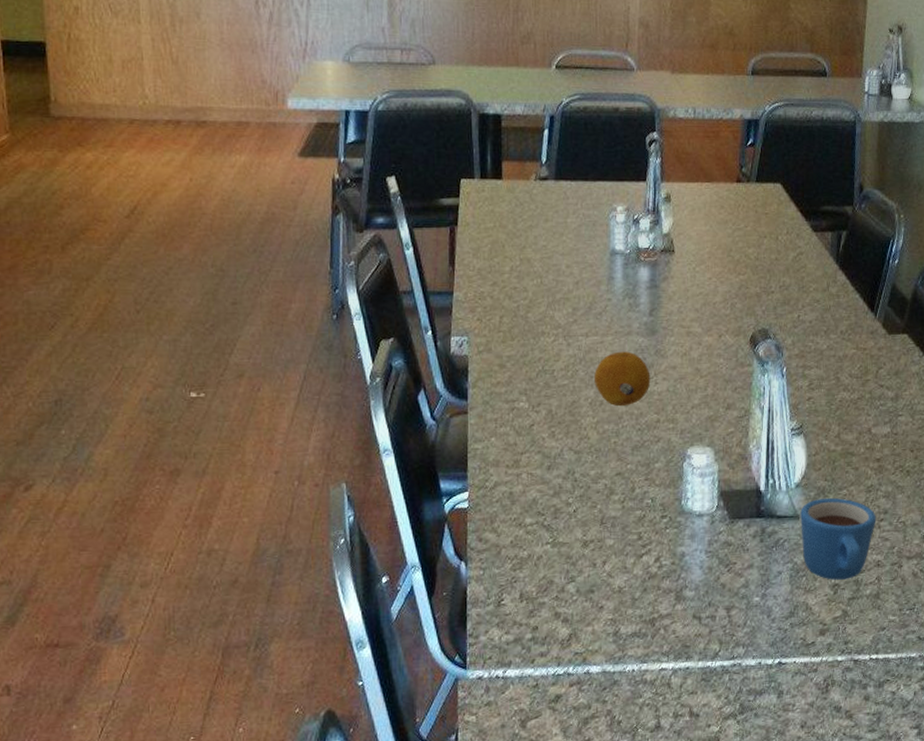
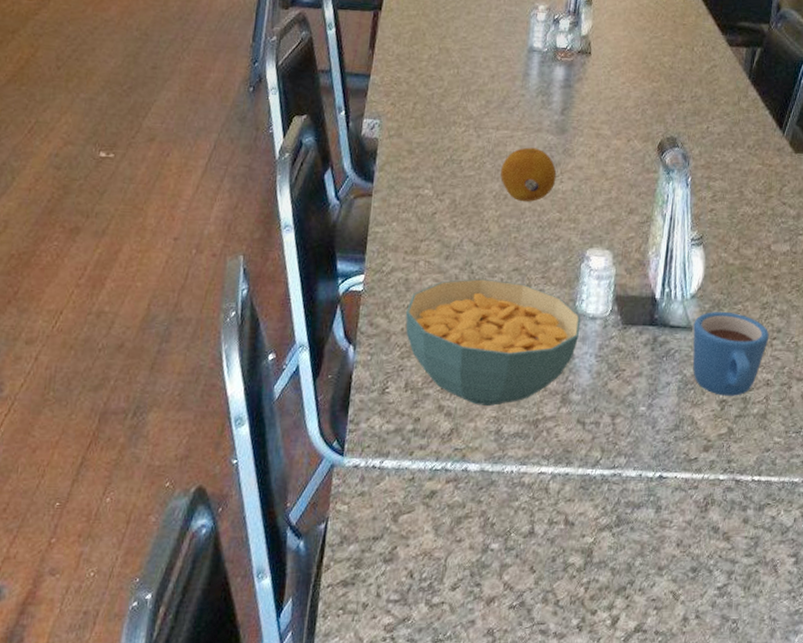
cereal bowl: none [514,485,688,609] -> present [405,278,581,406]

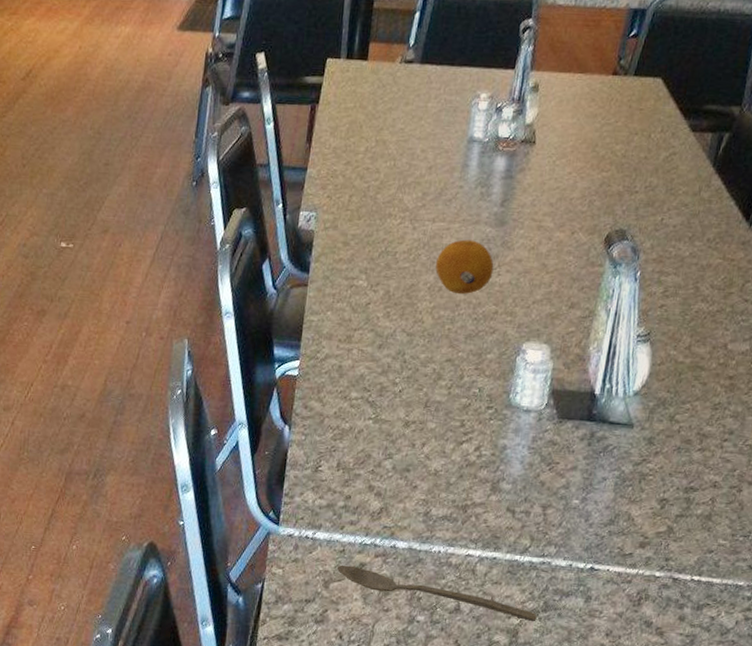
cereal bowl: present [405,278,581,406] -> none [338,367,515,489]
spoon: none [407,494,610,538] -> present [337,564,537,621]
mug: present [692,311,769,396] -> none [632,409,720,496]

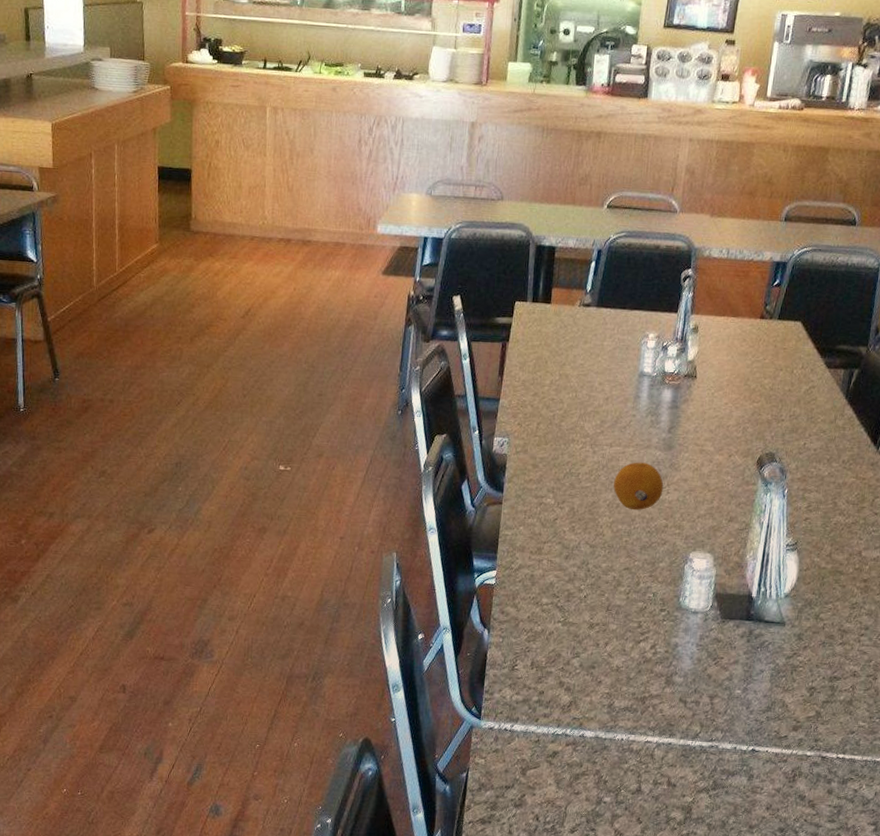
spoon: present [337,564,537,621] -> none [533,753,708,799]

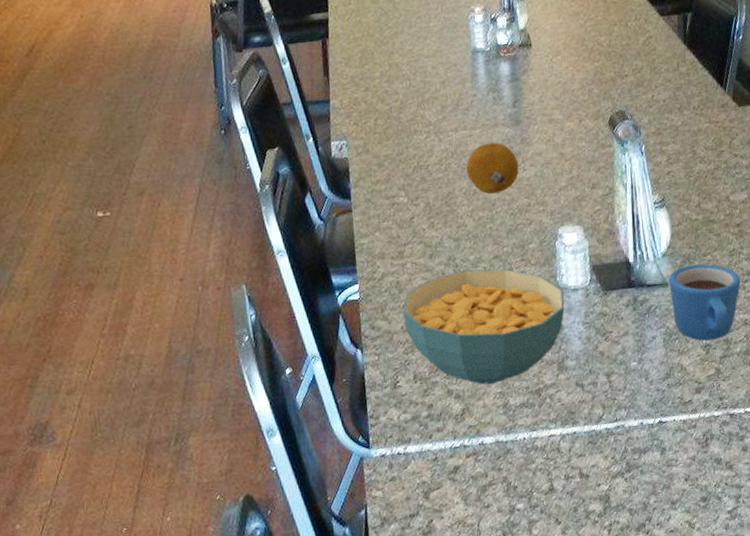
cereal bowl: none [531,575,684,684] -> present [403,269,565,385]
mug: none [785,609,858,684] -> present [668,263,741,341]

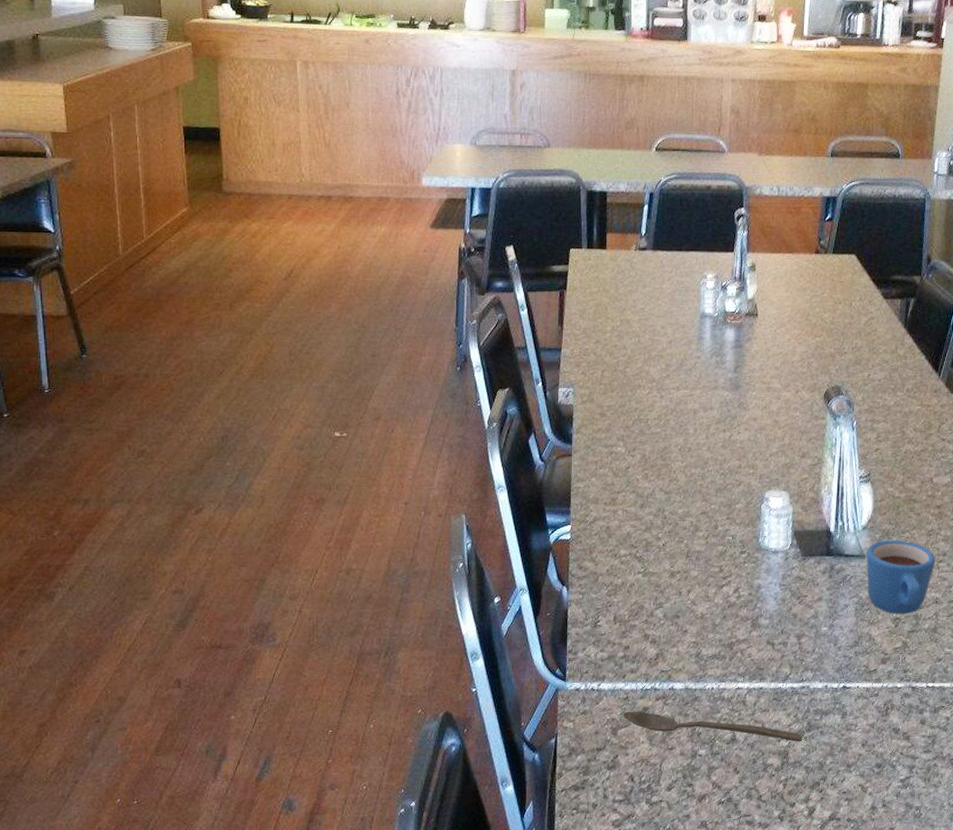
cereal bowl: present [403,269,565,385] -> none [610,522,764,633]
spoon: none [434,471,623,491] -> present [623,711,803,741]
fruit: present [466,142,519,194] -> none [684,404,734,452]

